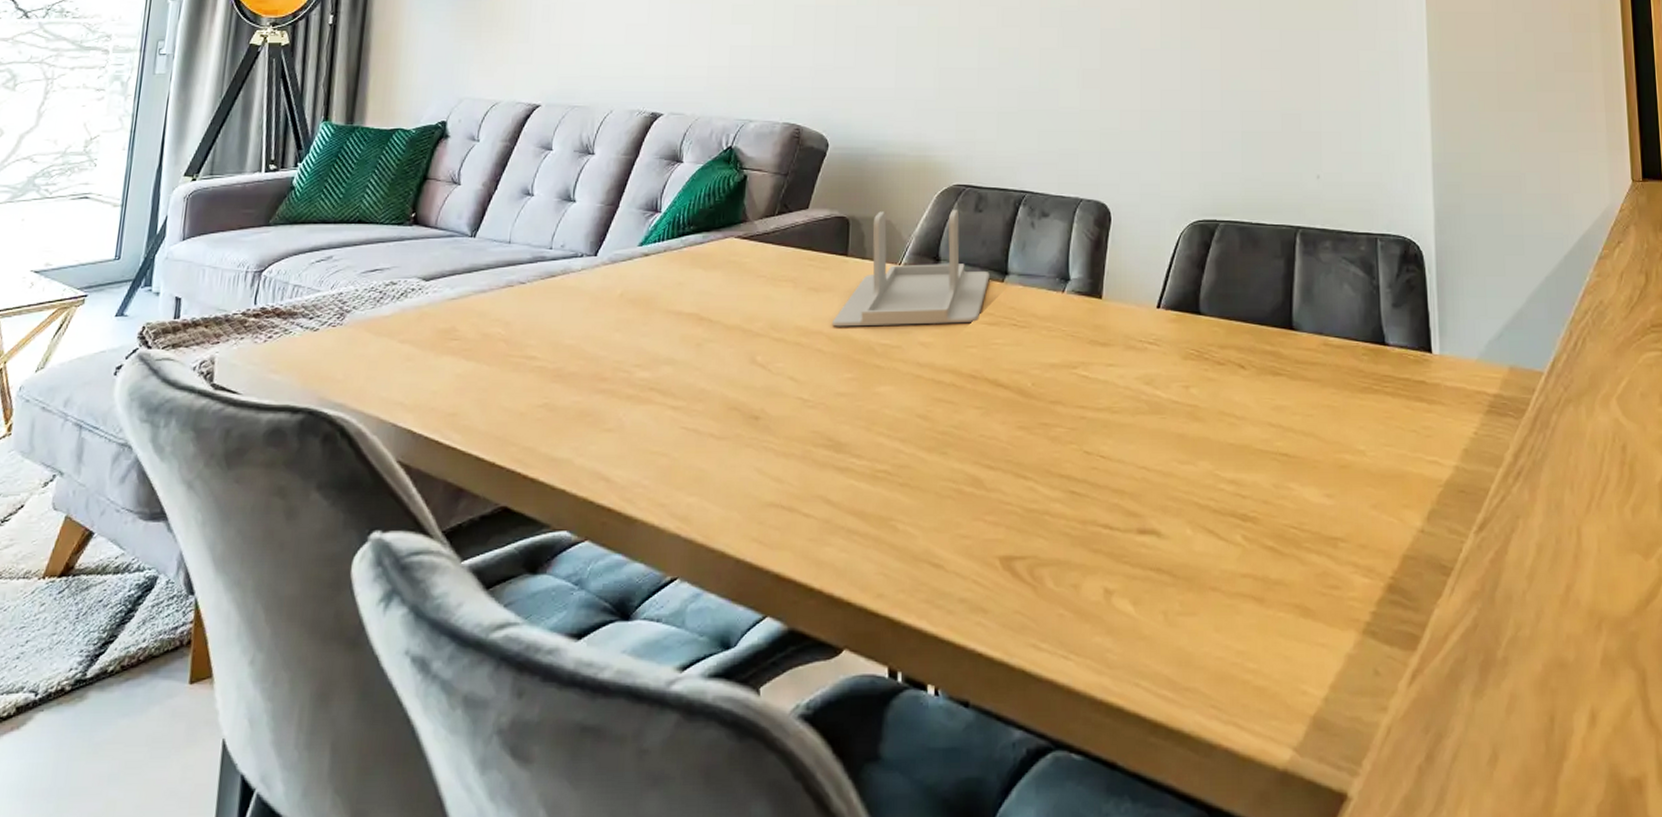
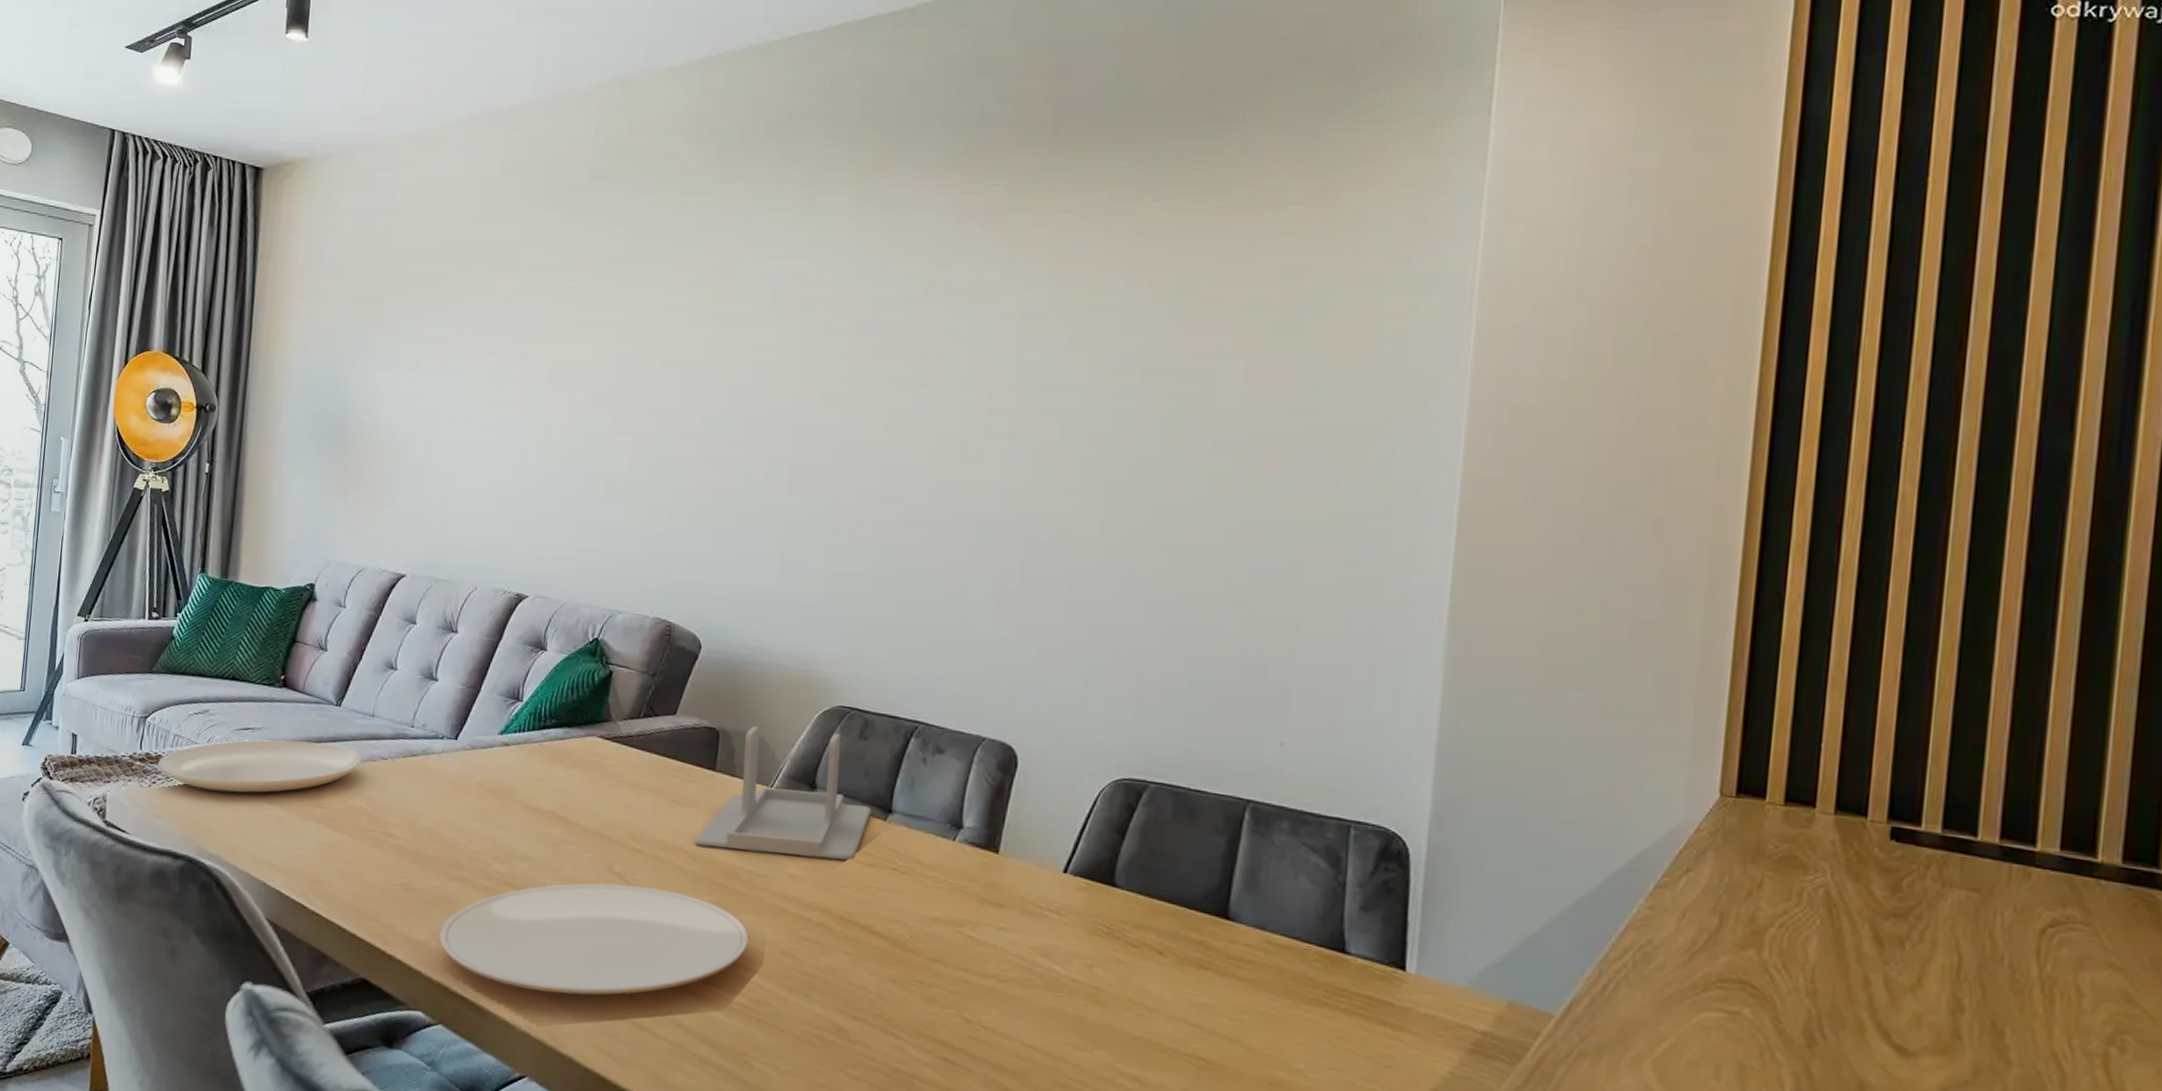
plate: none [275,276,499,337] -> present [158,739,362,793]
plate: none [584,373,887,490] -> present [439,883,749,995]

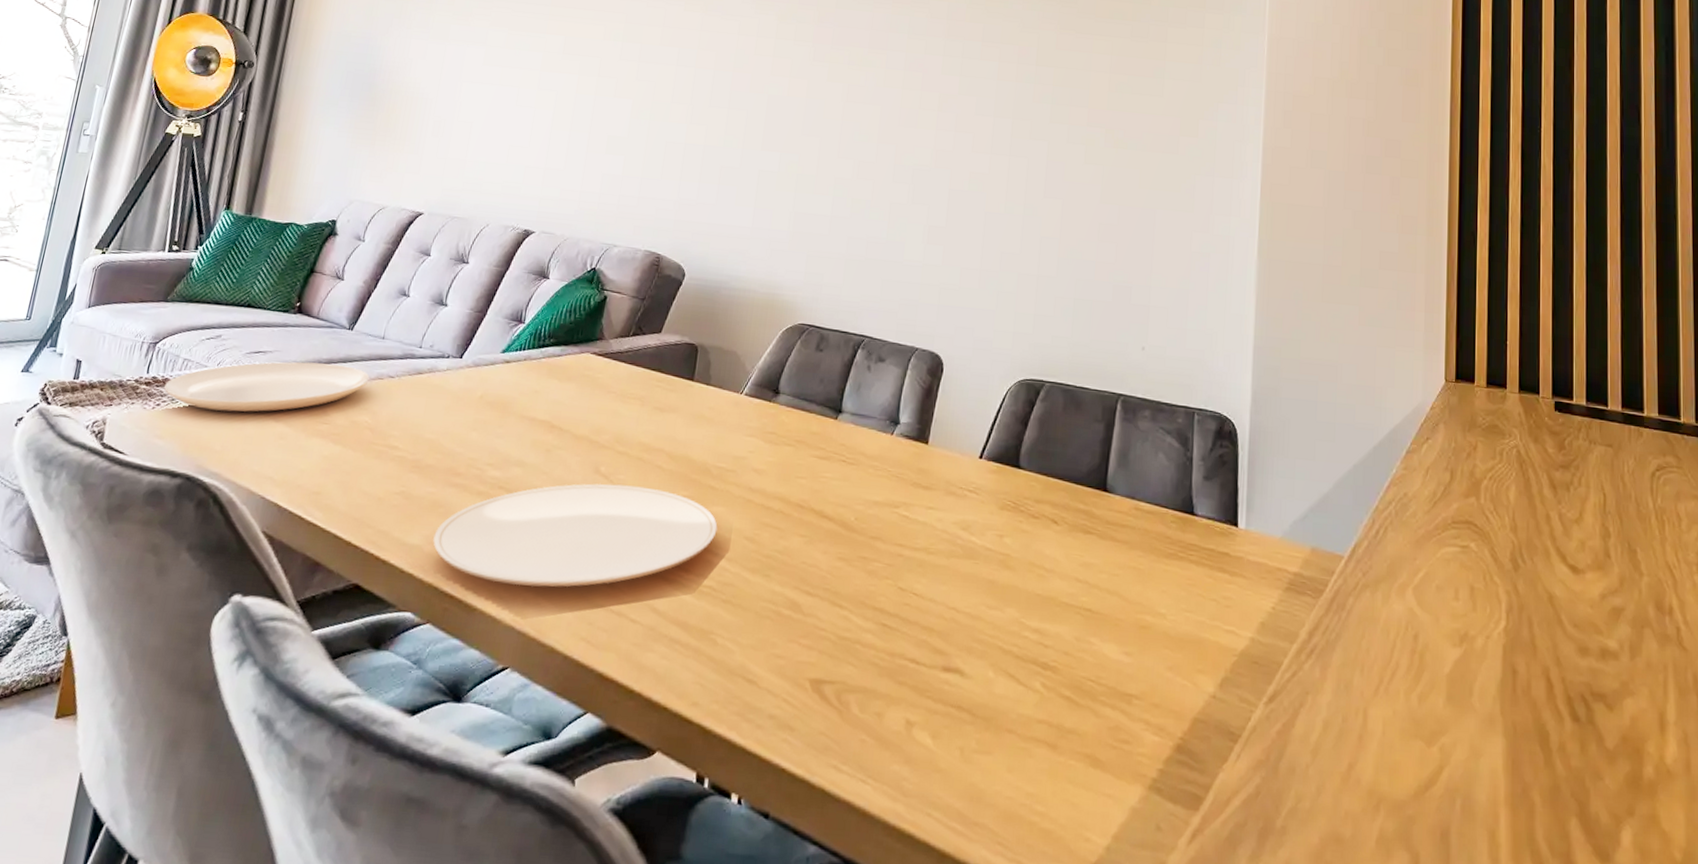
napkin holder: present [694,726,871,860] -> none [672,342,825,455]

